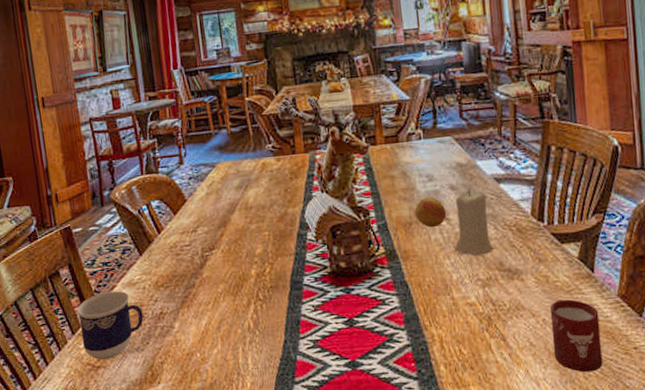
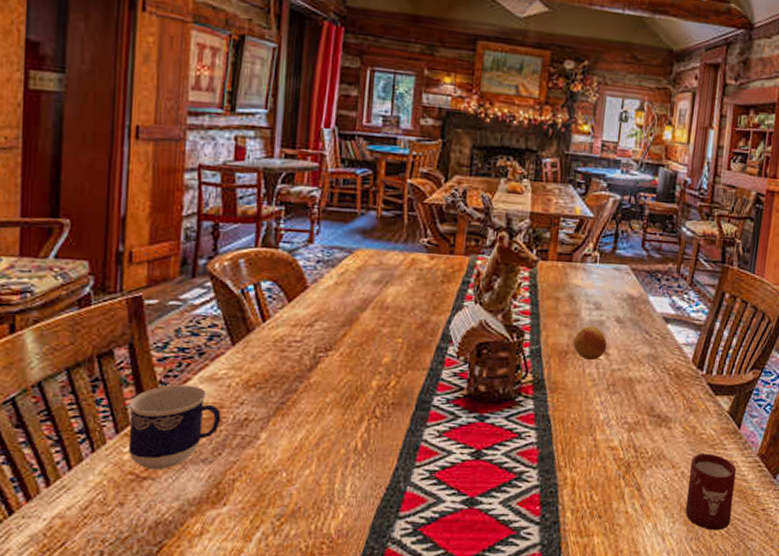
candle: present [455,189,494,256] -> none [608,324,652,397]

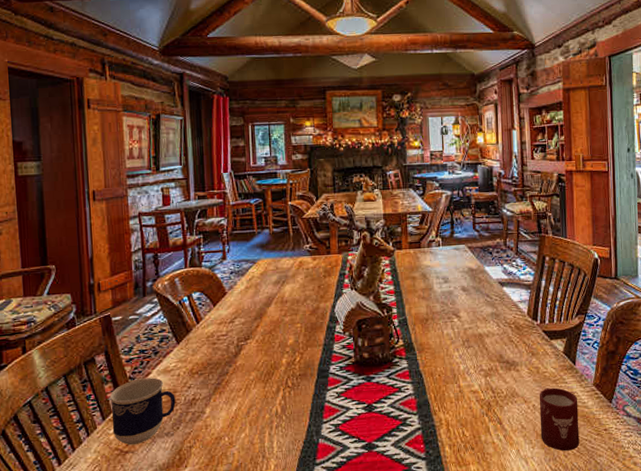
fruit: present [573,326,608,361] -> none [431,296,458,324]

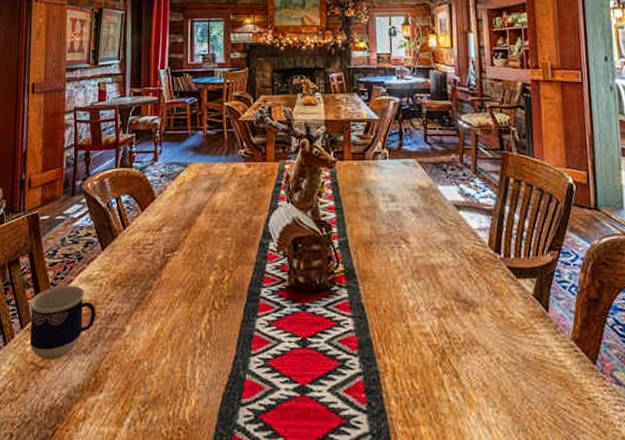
cup: present [539,387,580,451] -> none [504,338,557,422]

